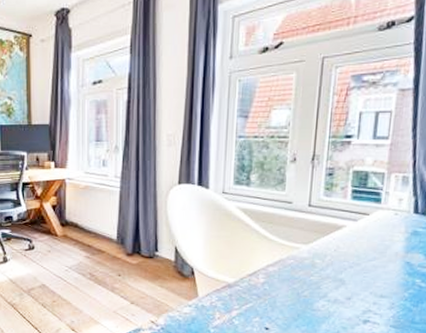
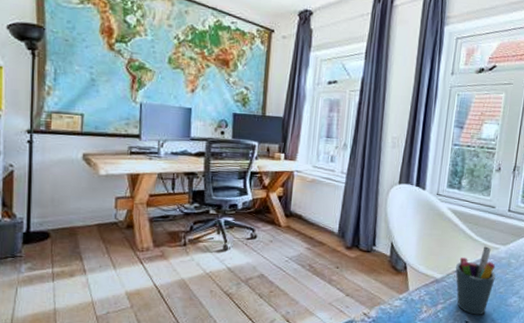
pen holder: none [249,246,298,321] -> present [455,246,496,315]

